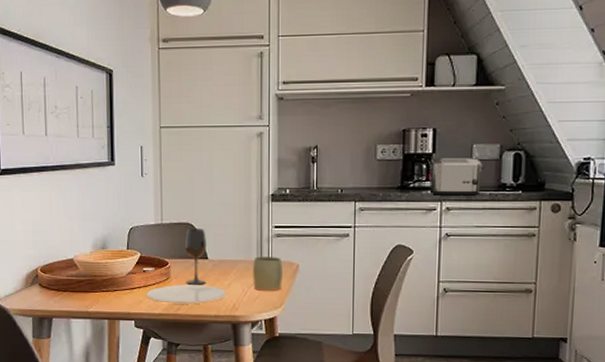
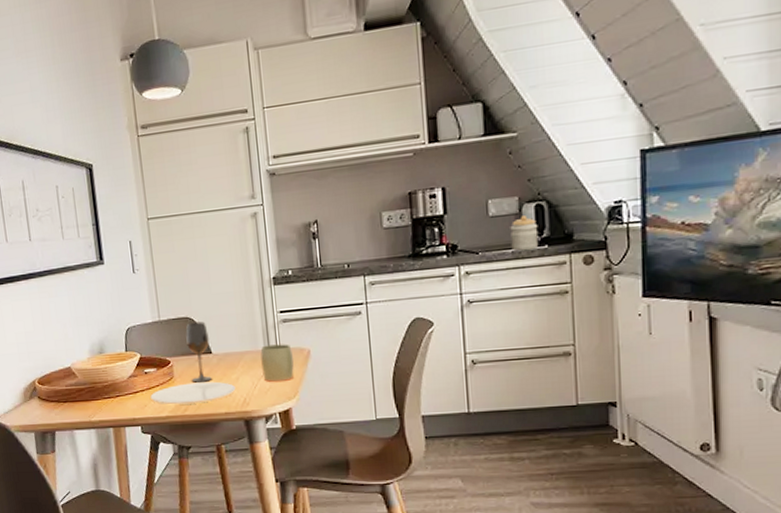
toaster: present [429,158,485,196] -> none [442,215,503,260]
jar: none [489,162,515,194] -> present [510,216,539,252]

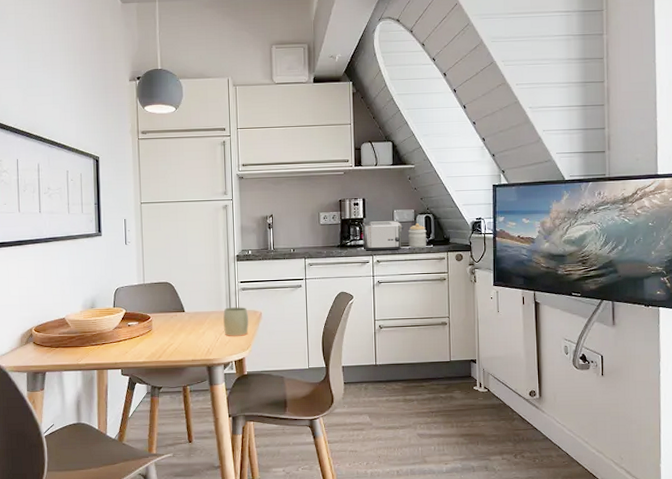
plate: present [150,381,236,405] -> none [131,334,202,353]
wine glass: present [186,321,212,383] -> none [165,286,183,335]
toaster: none [442,215,503,260] -> present [362,221,404,251]

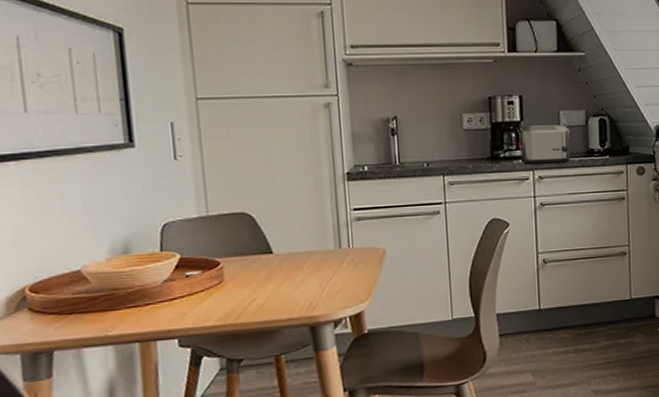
mug: present [223,307,249,337] -> none [330,243,368,285]
jar: present [408,223,427,248] -> none [578,128,602,160]

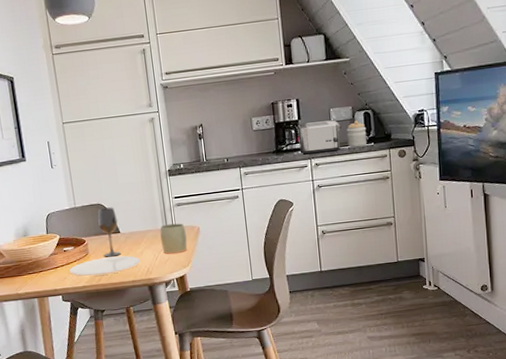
plate: none [192,284,300,313] -> present [69,255,141,277]
wine glass: none [241,218,272,287] -> present [98,207,121,257]
mug: none [330,243,368,285] -> present [160,223,188,254]
jar: none [578,128,602,160] -> present [347,121,368,148]

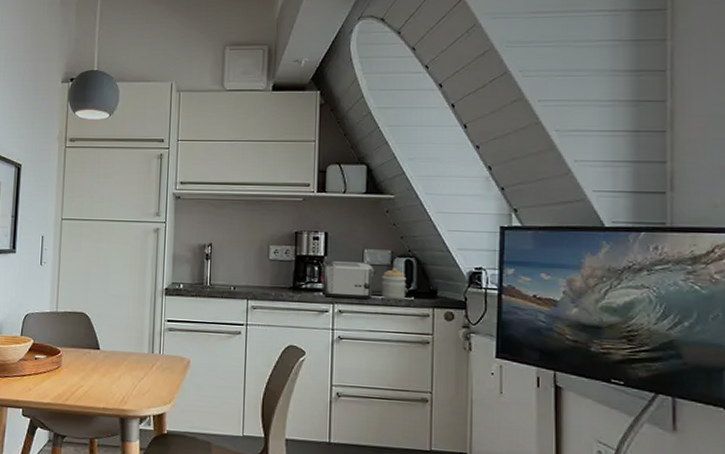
plate: present [69,255,141,277] -> none [36,374,117,395]
wine glass: present [98,207,121,257] -> none [76,318,99,376]
mug: present [160,223,188,254] -> none [143,349,174,387]

